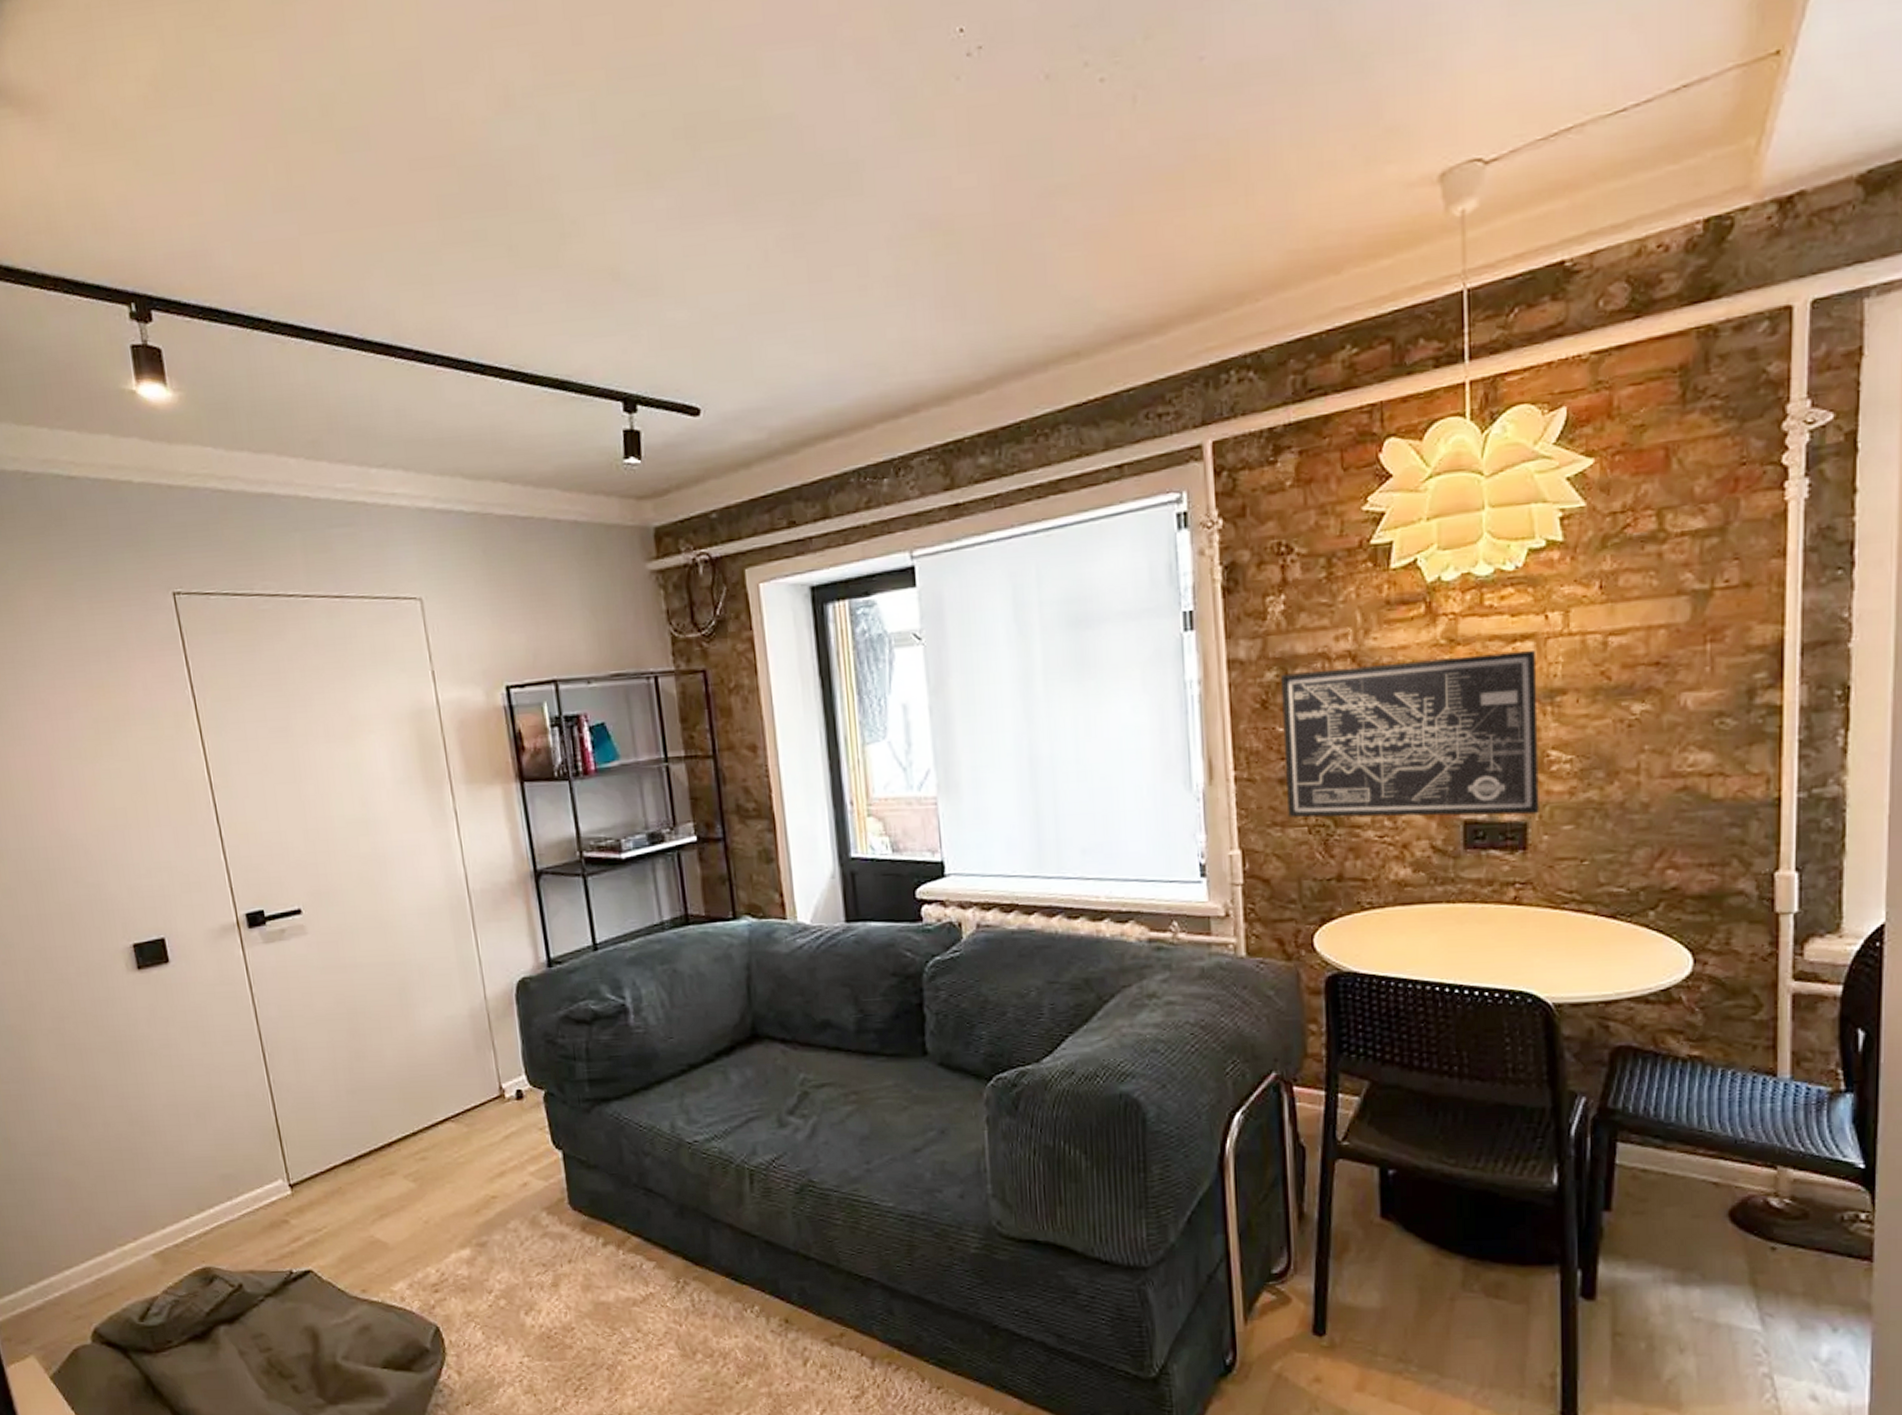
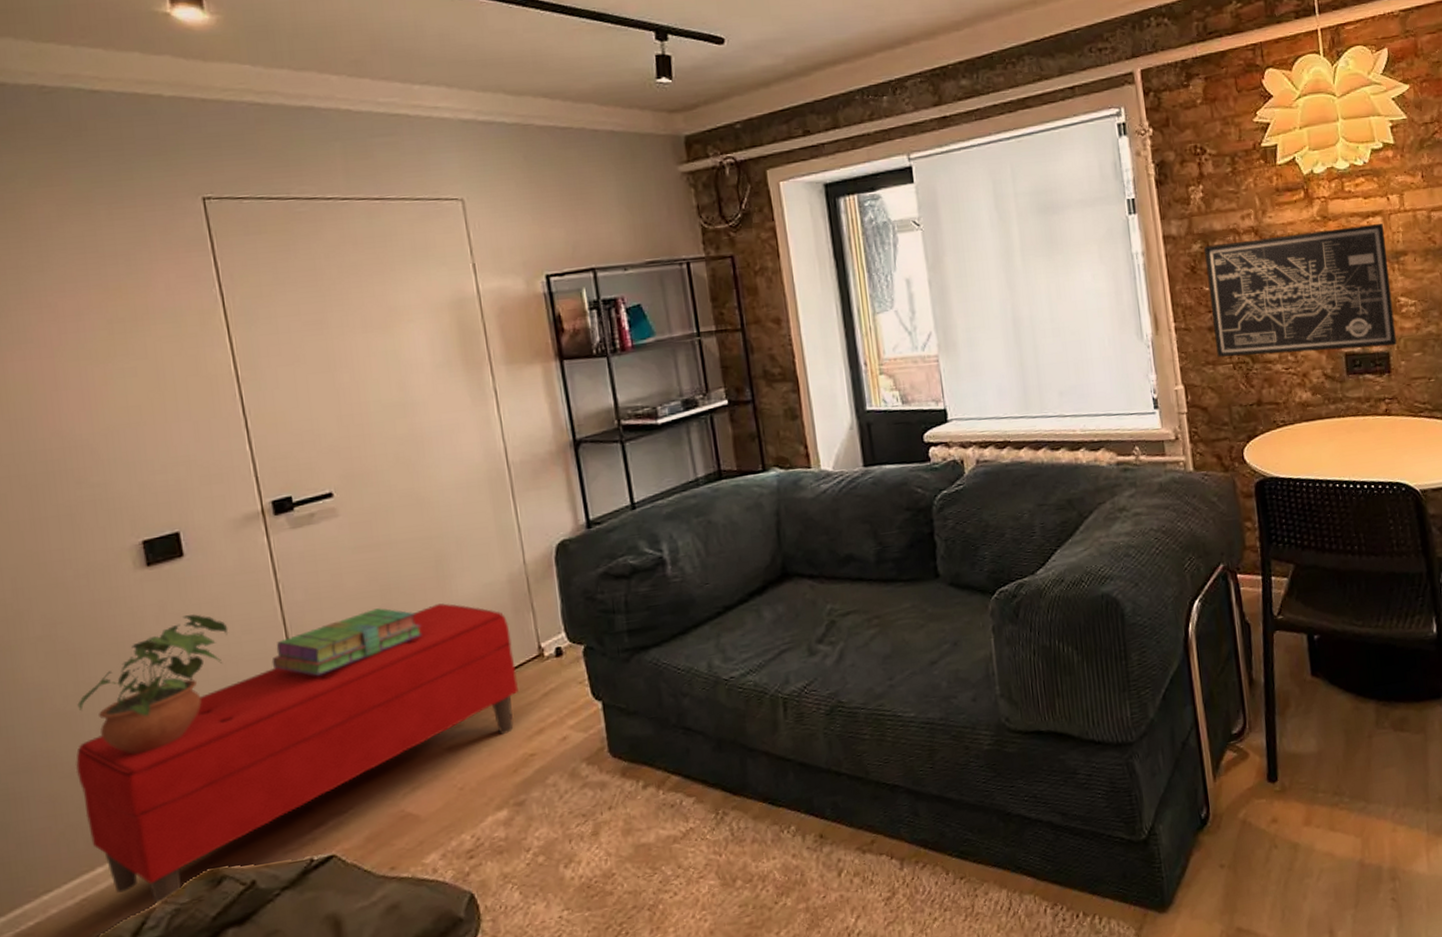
potted plant: none [85,1020,211,1150] -> present [77,613,228,755]
bench: none [85,1033,480,1293] -> present [75,603,518,905]
stack of books: none [250,1032,387,1093] -> present [271,608,422,676]

